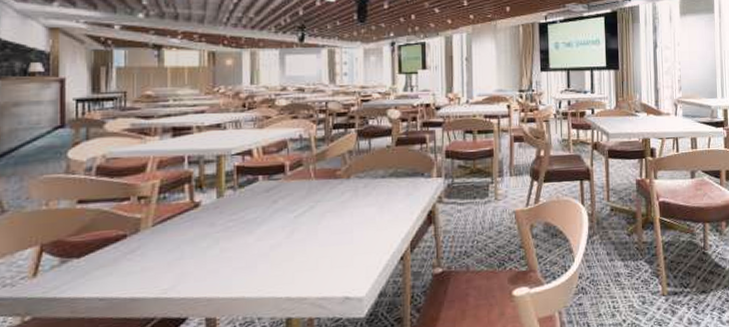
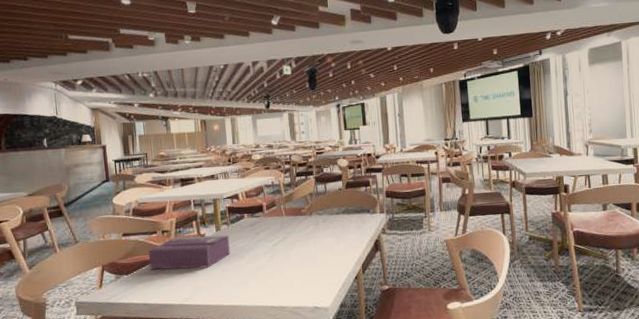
tissue box: none [115,203,235,251] -> present [148,235,231,270]

